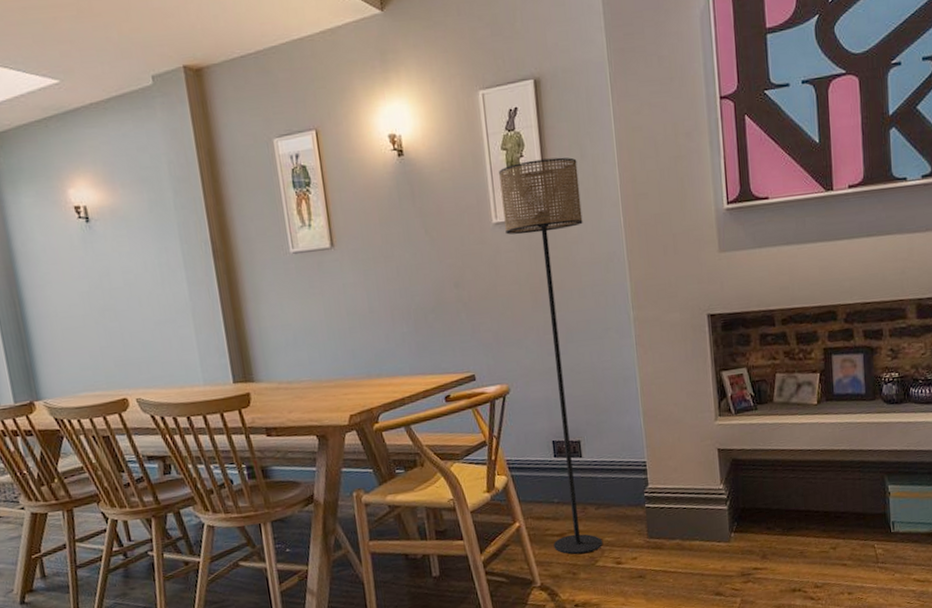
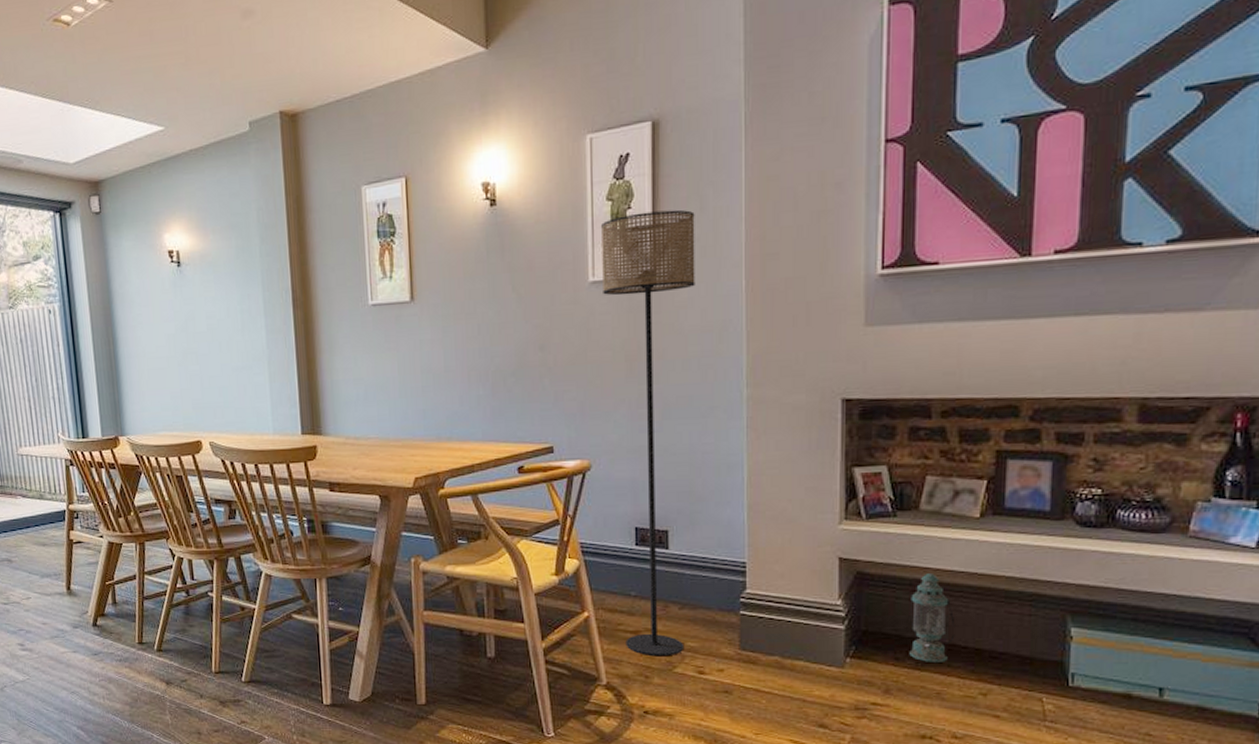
lantern: none [774,454,809,528] -> present [909,573,955,662]

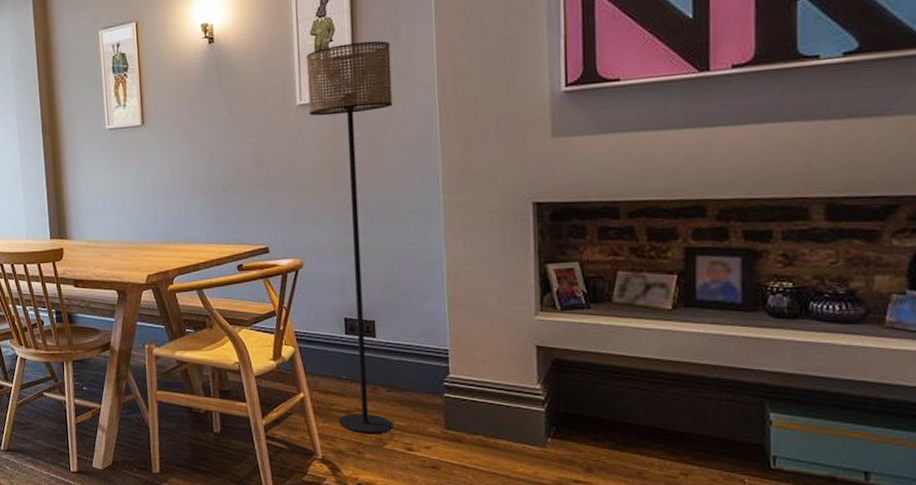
lantern: present [909,573,955,662] -> none [608,361,653,443]

